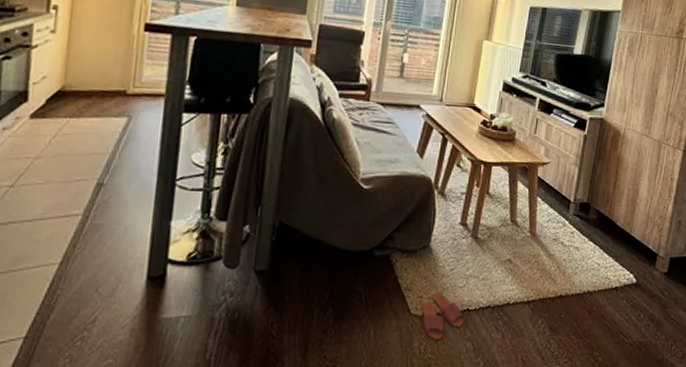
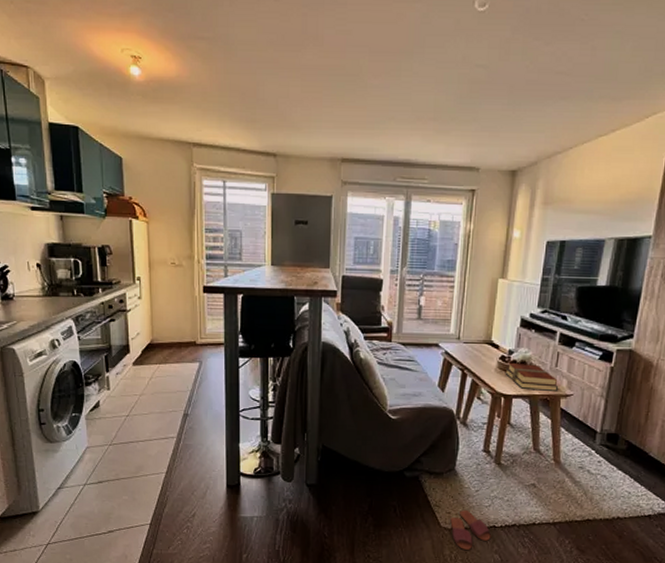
books: none [486,127,537,159] -> present [505,362,559,391]

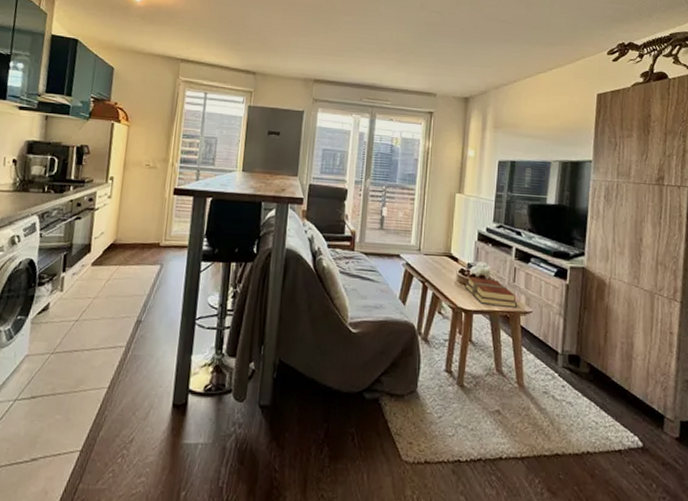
slippers: present [450,509,491,551] -> none [412,439,456,491]

